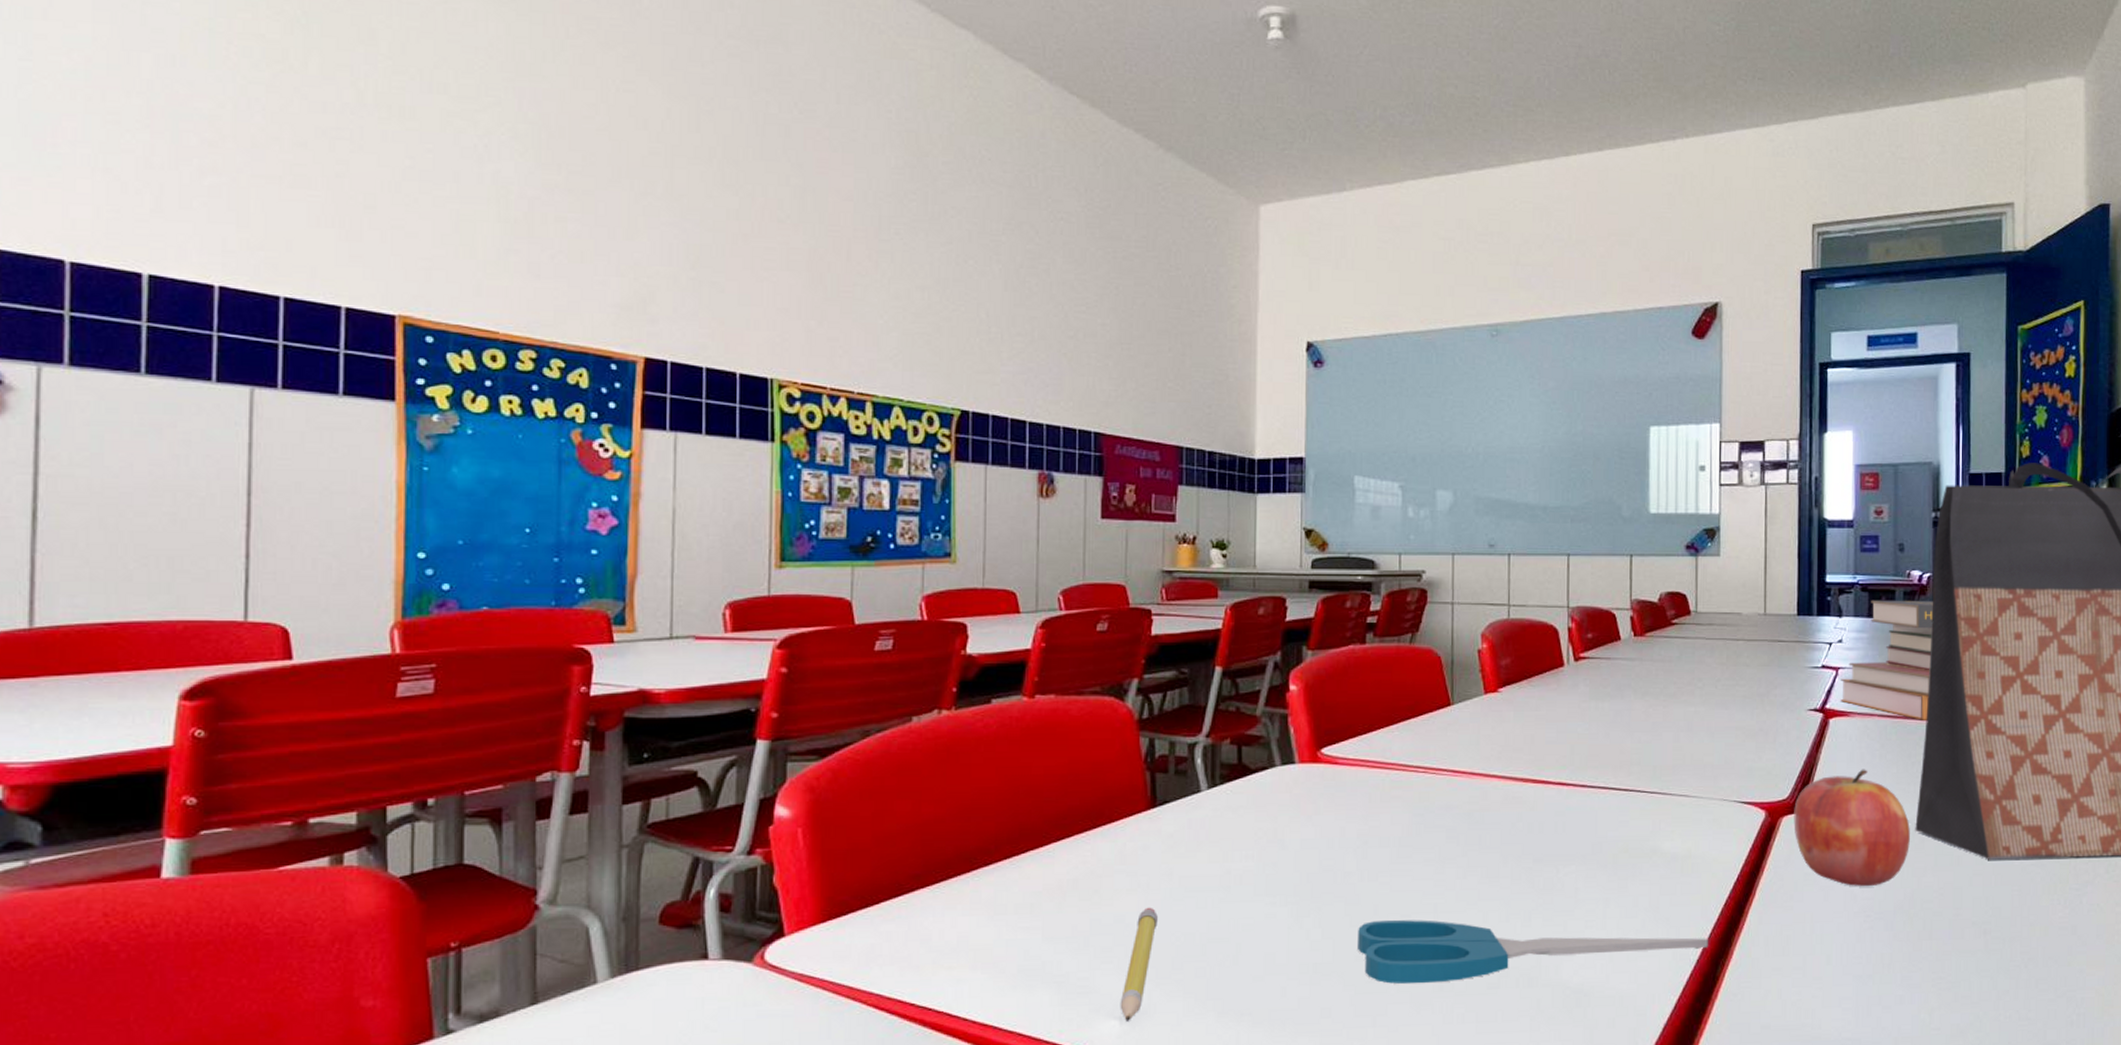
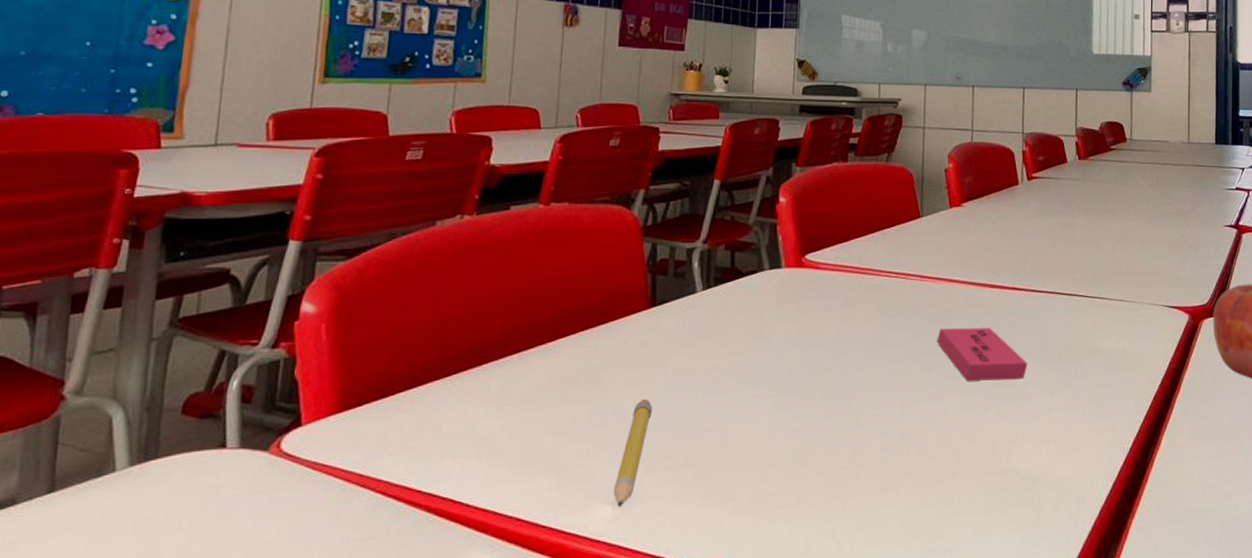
scissors: present [1358,920,1708,984] -> none [832,411,1140,471]
eraser: none [1473,828,1578,887] -> present [937,328,1028,381]

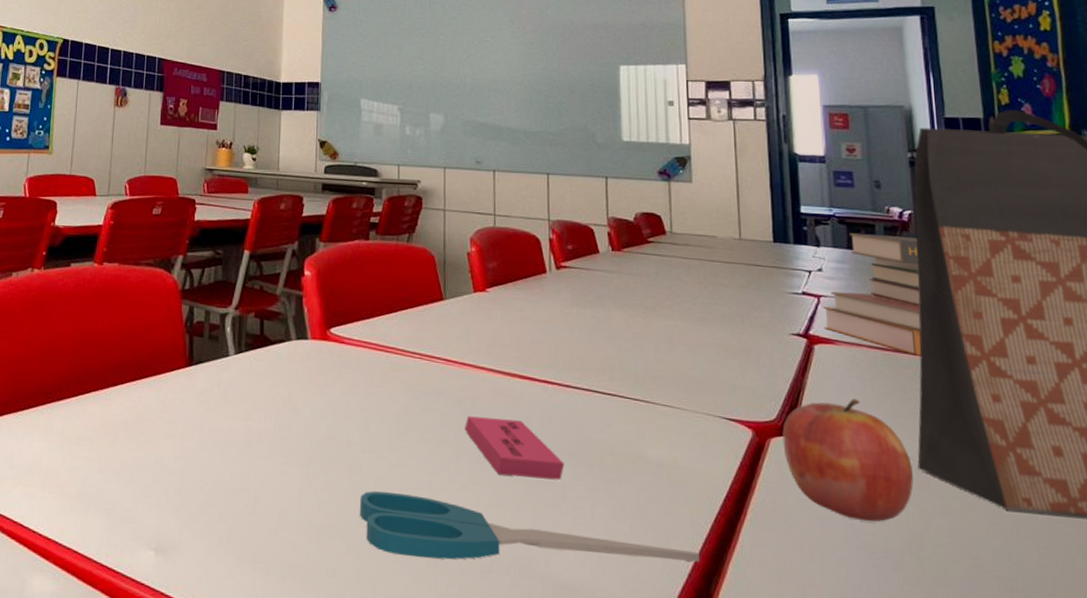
pencil: present [613,399,652,507] -> none [156,452,190,554]
scissors: none [832,411,1140,471] -> present [360,491,700,562]

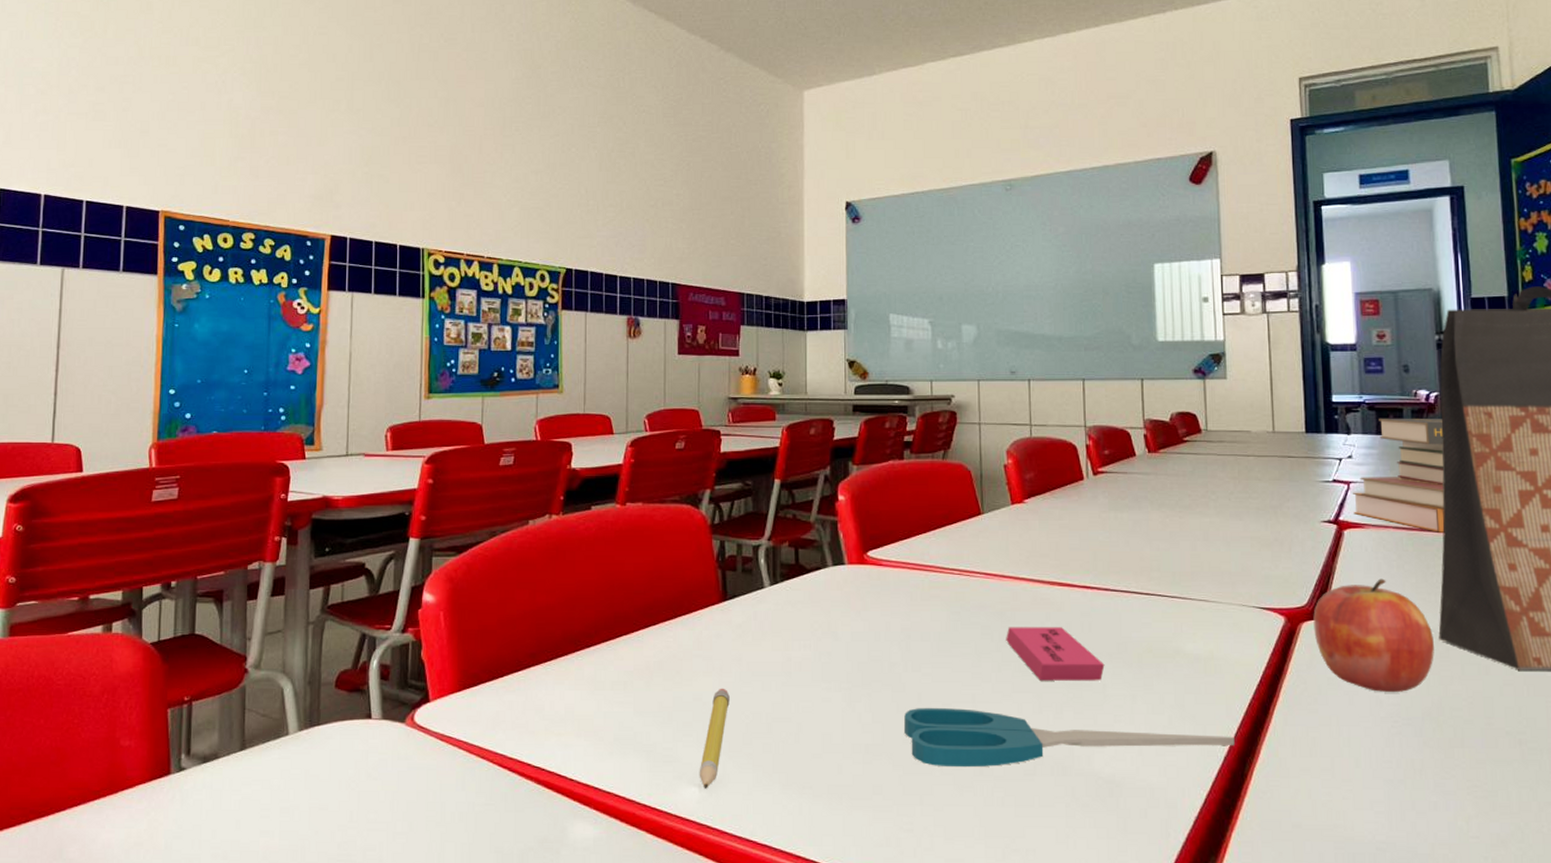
pencil: none [156,452,190,554] -> present [699,688,730,789]

